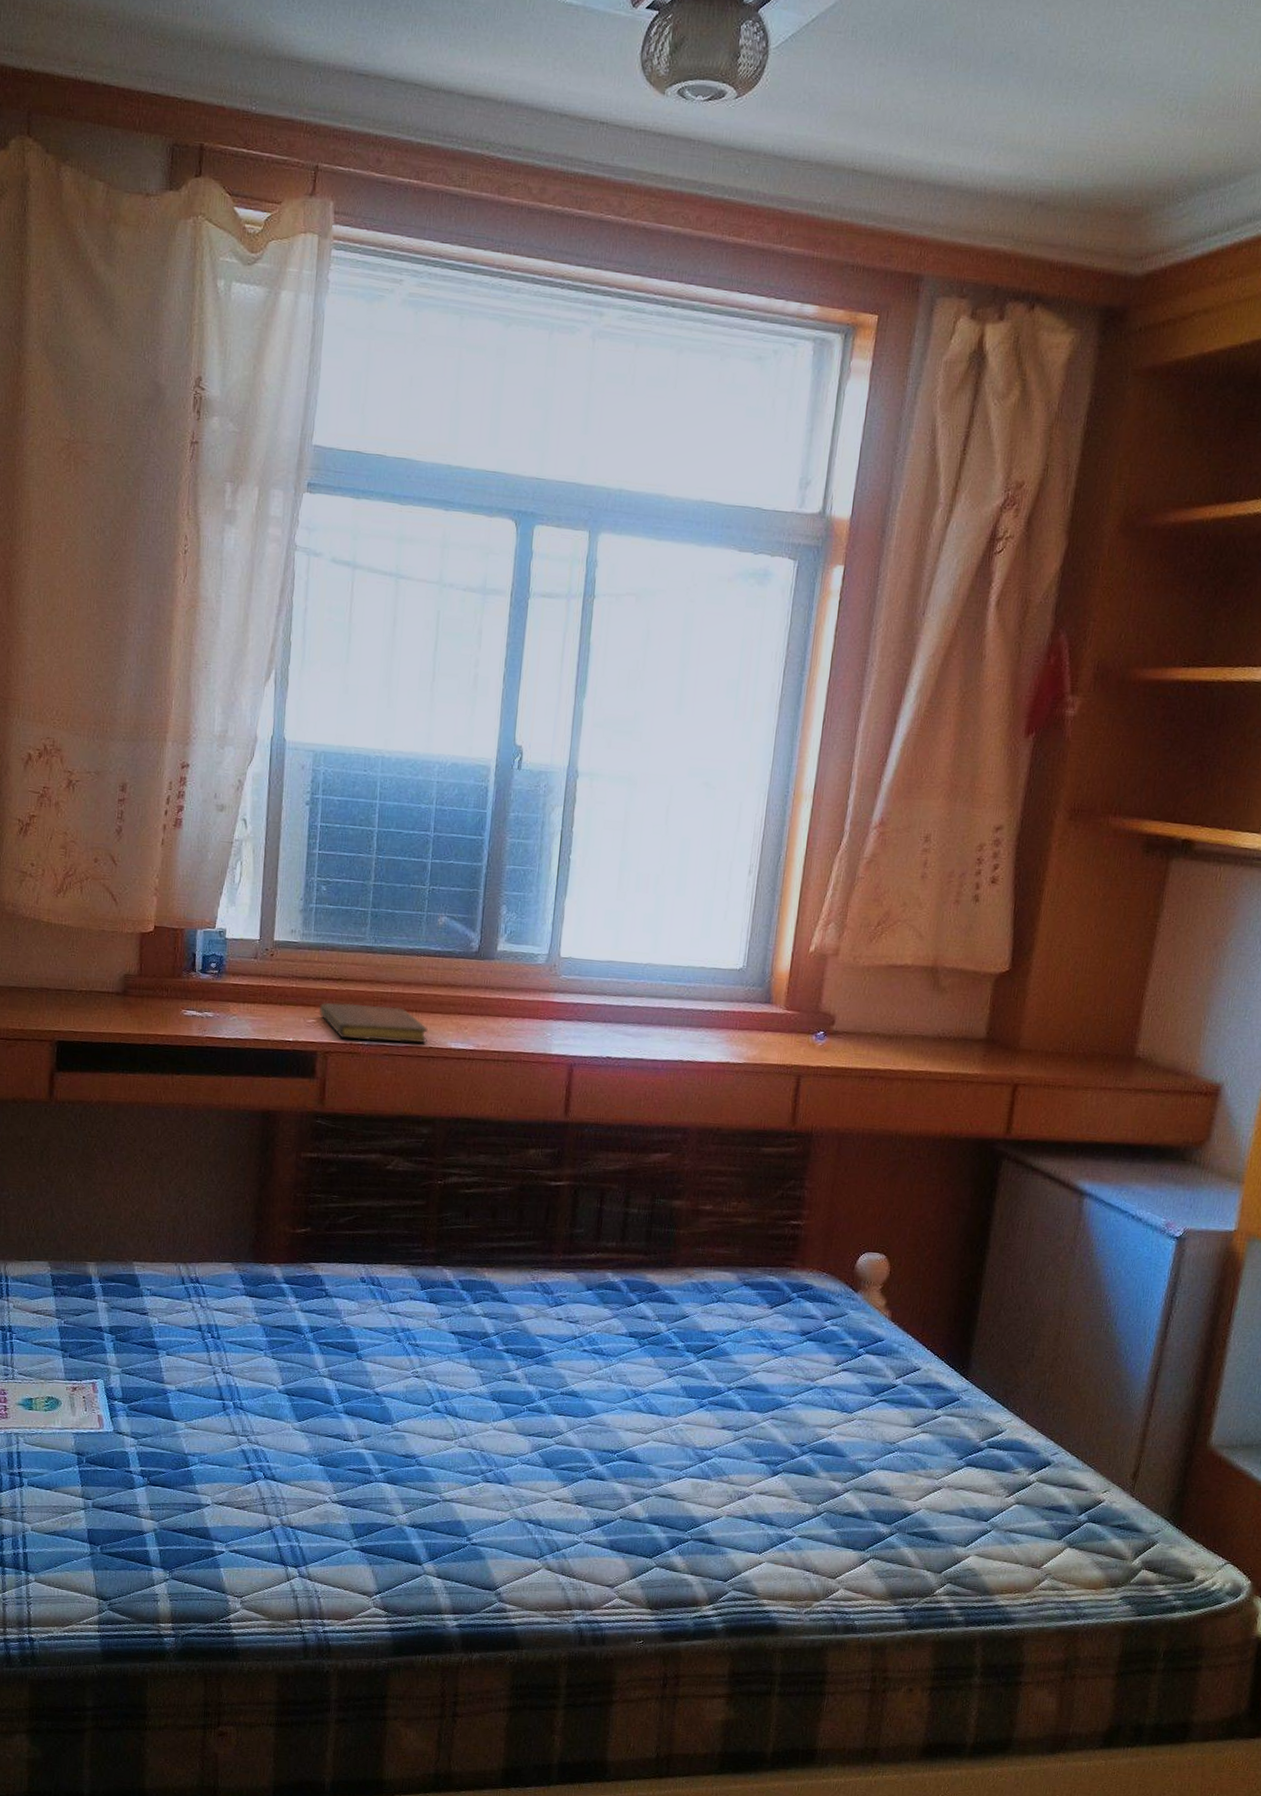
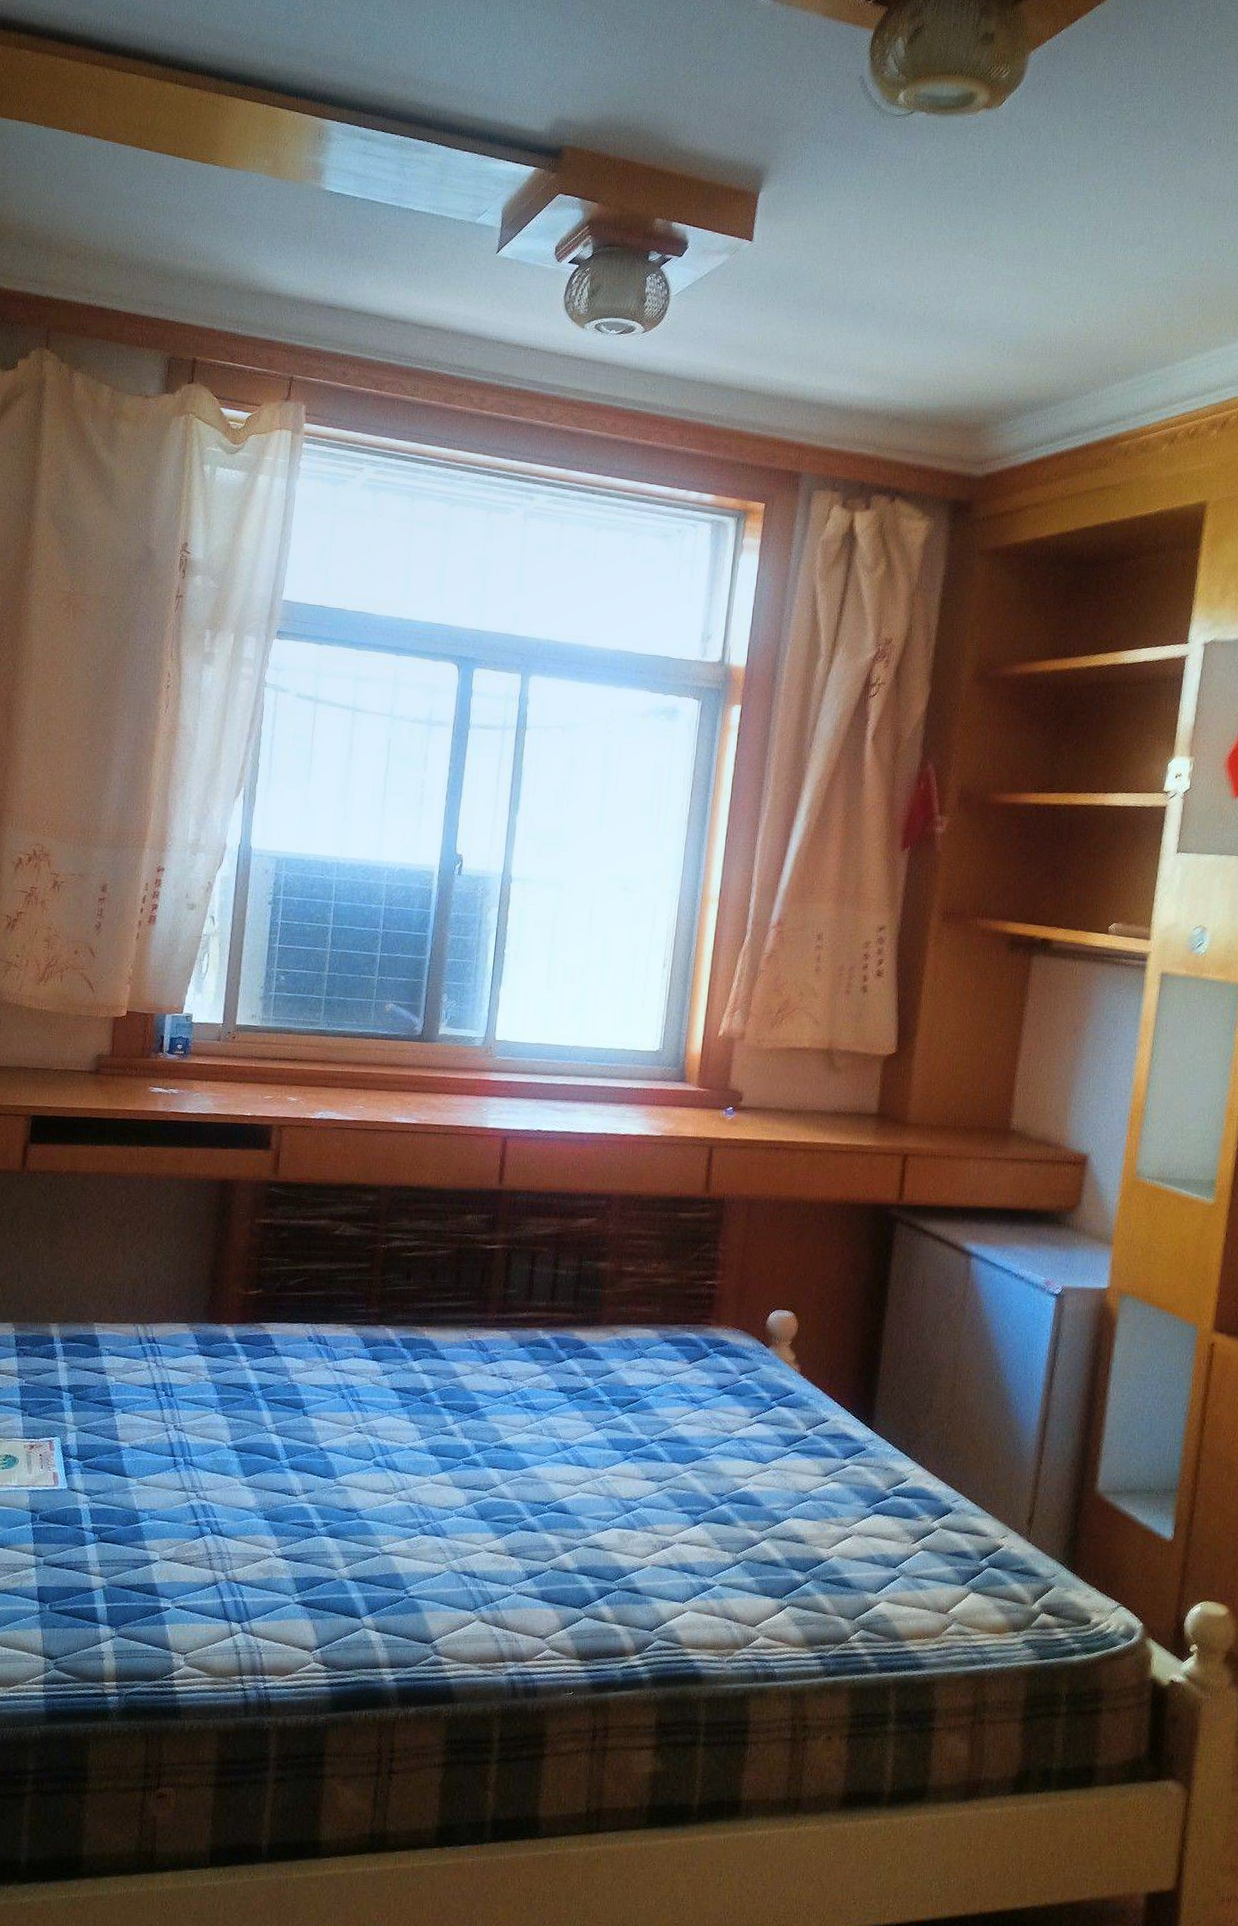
notebook: present [320,1003,428,1043] -> none [276,1081,375,1117]

